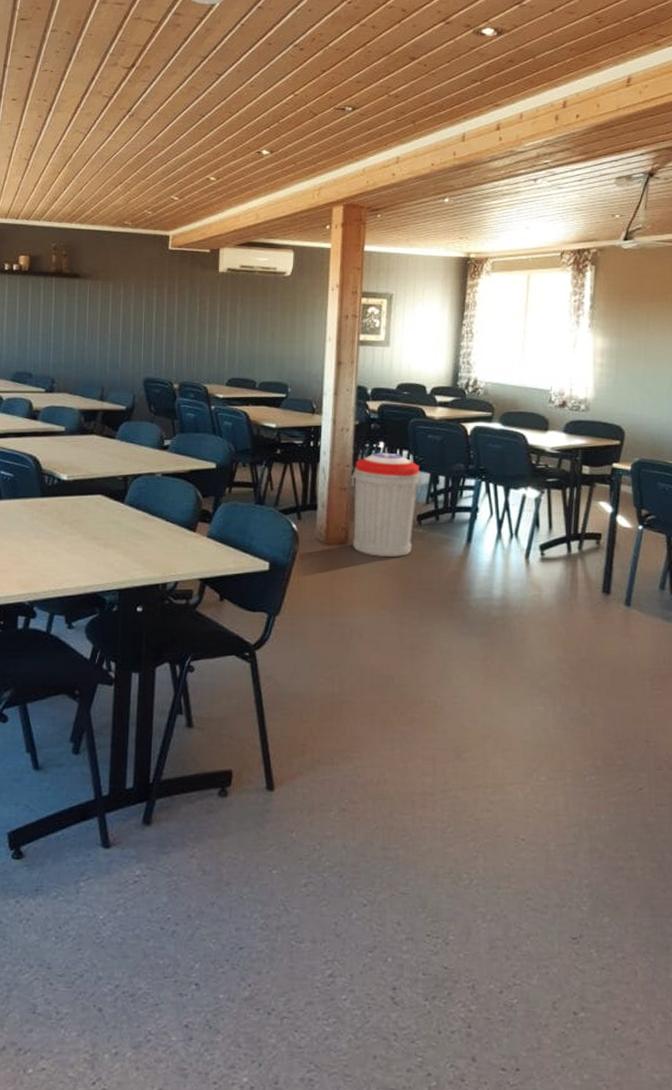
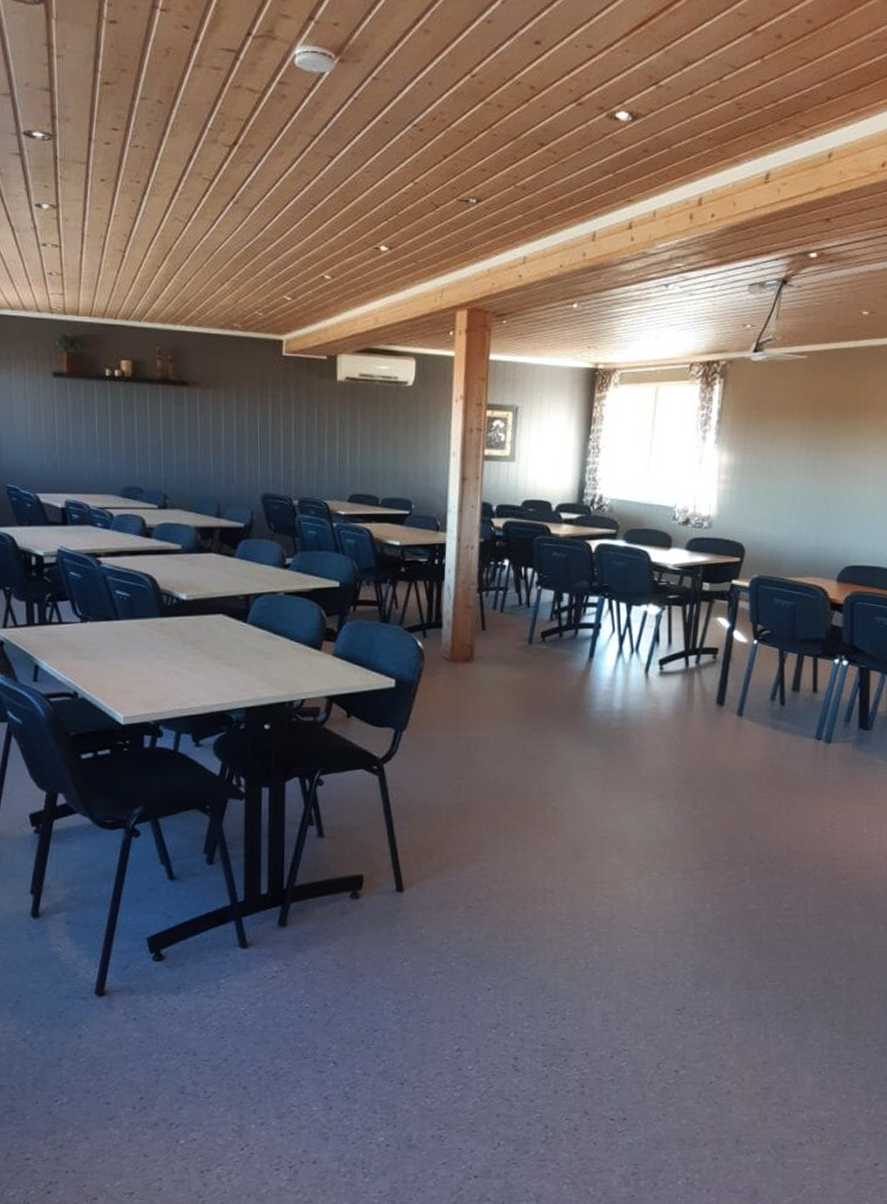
trash can: present [351,452,421,557] -> none [476,570,545,673]

